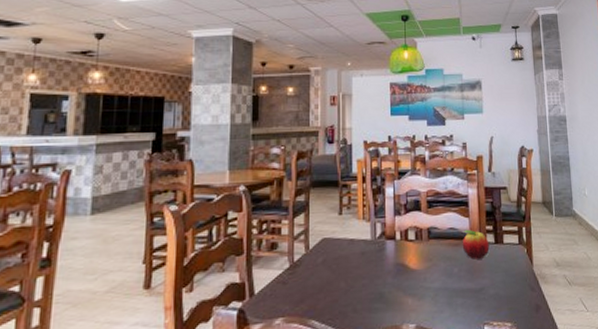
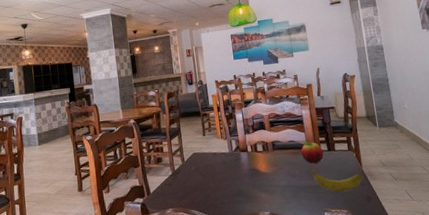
banana: none [472,268,533,299] -> present [311,170,363,192]

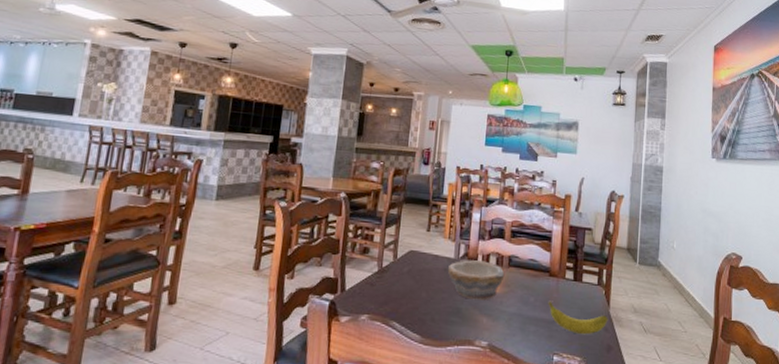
bowl: none [225,149,272,182] -> present [447,260,505,301]
fruit: present [300,141,324,164] -> none [540,263,568,293]

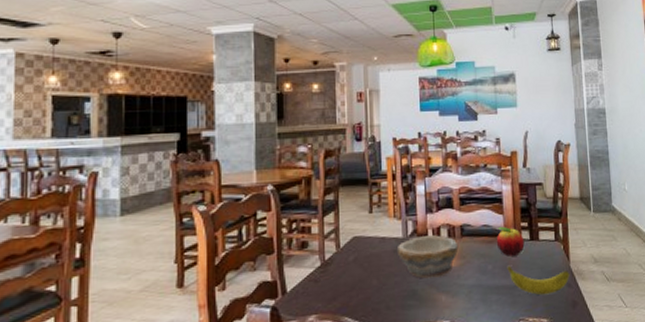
fruit: none [540,263,568,293] -> present [496,226,525,256]

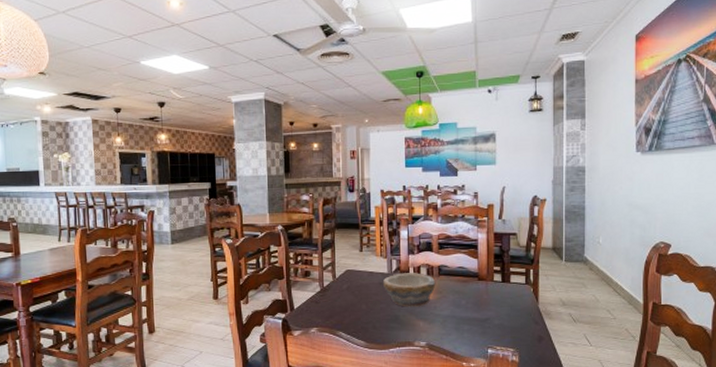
fruit: present [496,226,525,256] -> none [470,269,496,294]
banana: present [507,265,570,296] -> none [479,302,538,329]

